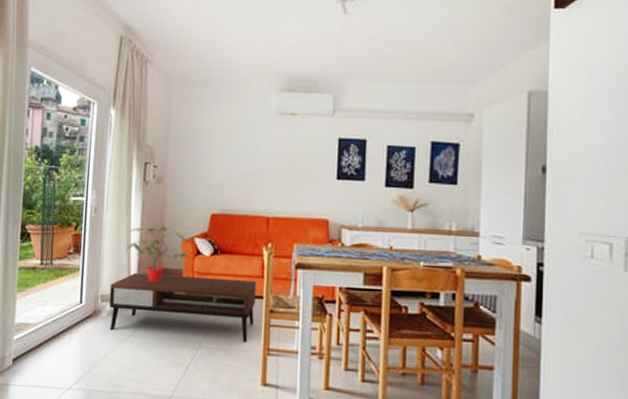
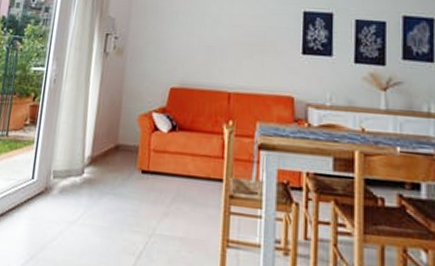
coffee table: present [109,272,256,343] -> none [60,147,216,231]
potted plant: present [125,226,190,282] -> none [81,99,147,159]

